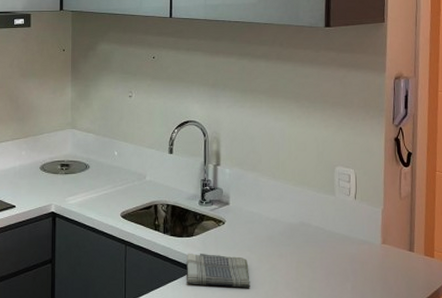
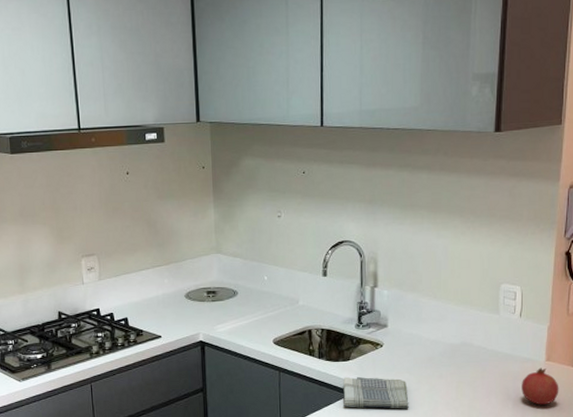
fruit: none [359,250,396,289] -> present [522,367,559,405]

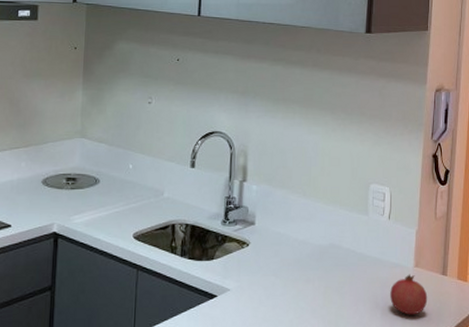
dish towel: present [343,376,409,409] -> none [204,278,274,316]

